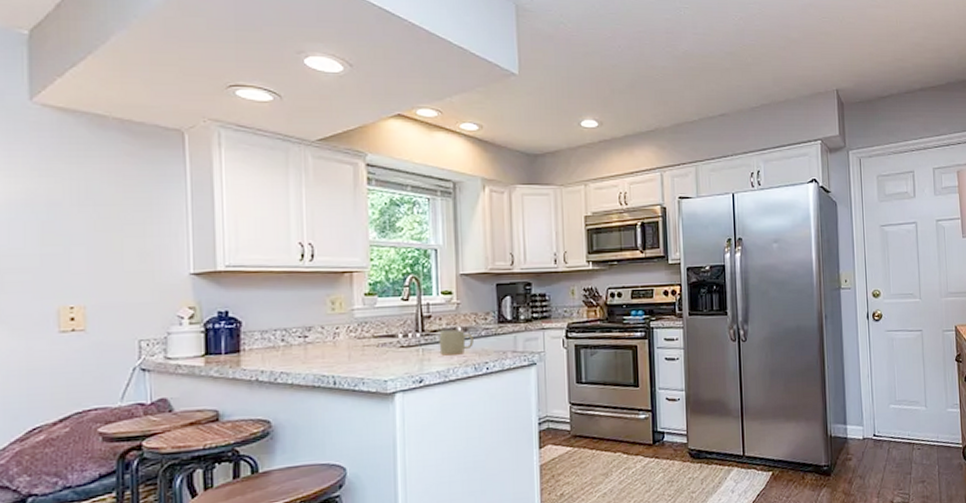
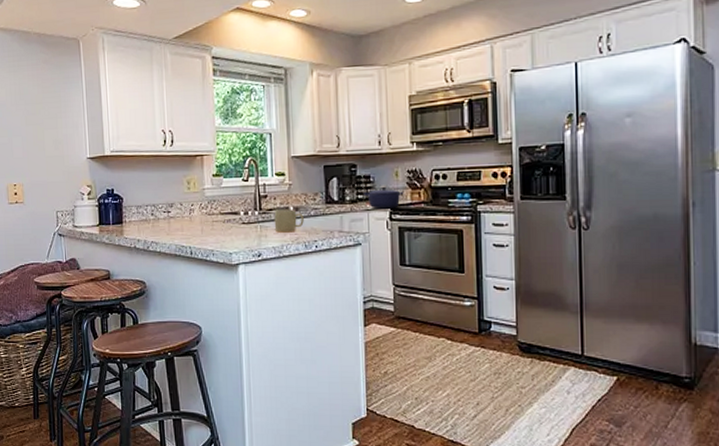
cooking pot: none [539,304,580,328] -> present [364,186,404,209]

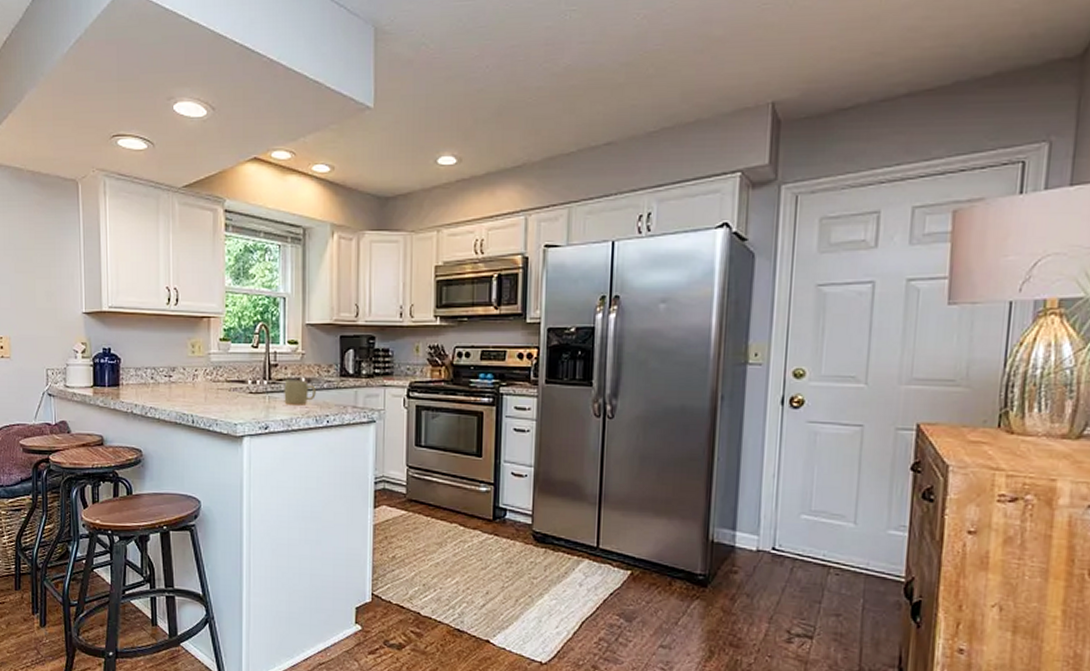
cooking pot: present [364,186,404,209] -> none [381,361,424,386]

